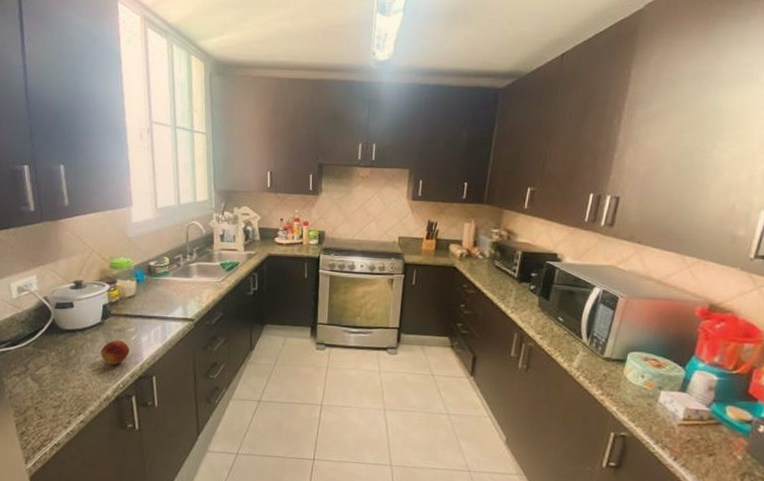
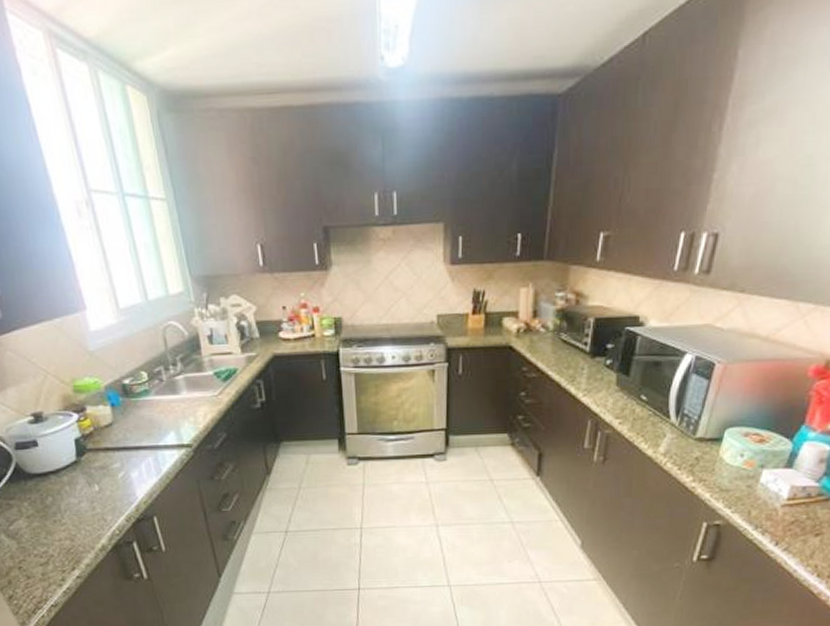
fruit: present [100,340,130,364] -> none [83,479,119,508]

